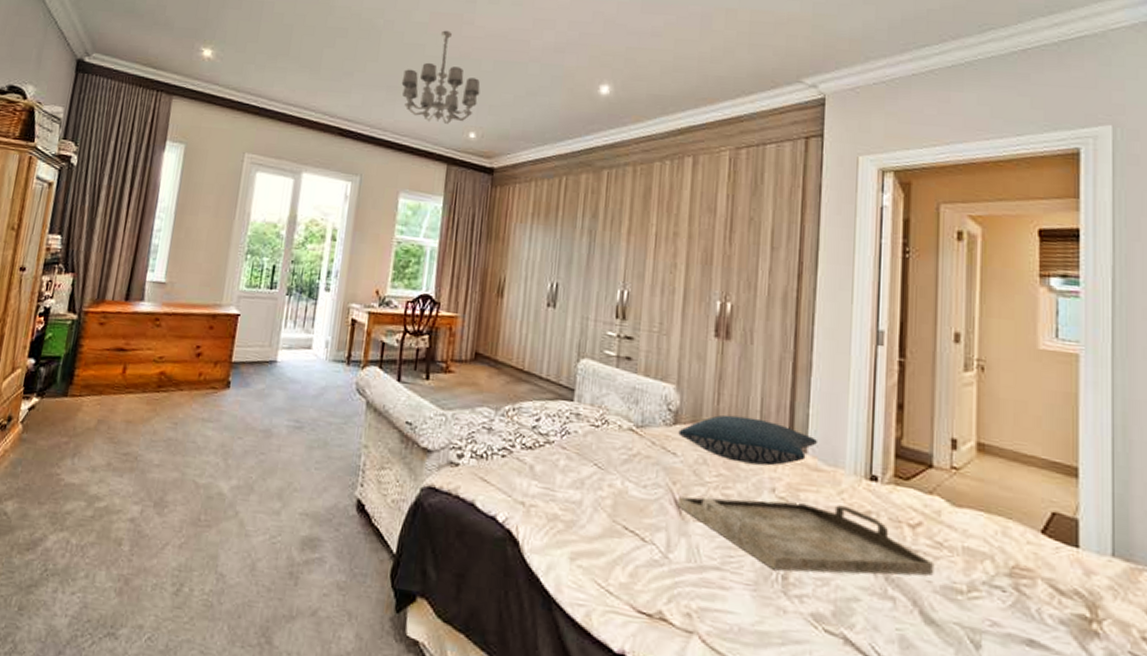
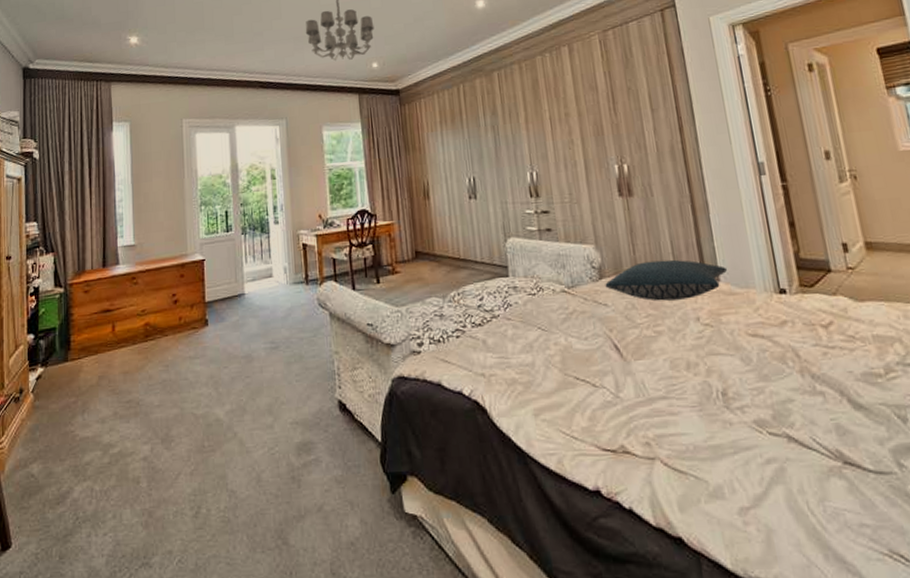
serving tray: present [677,496,935,576] -> none [616,320,853,389]

